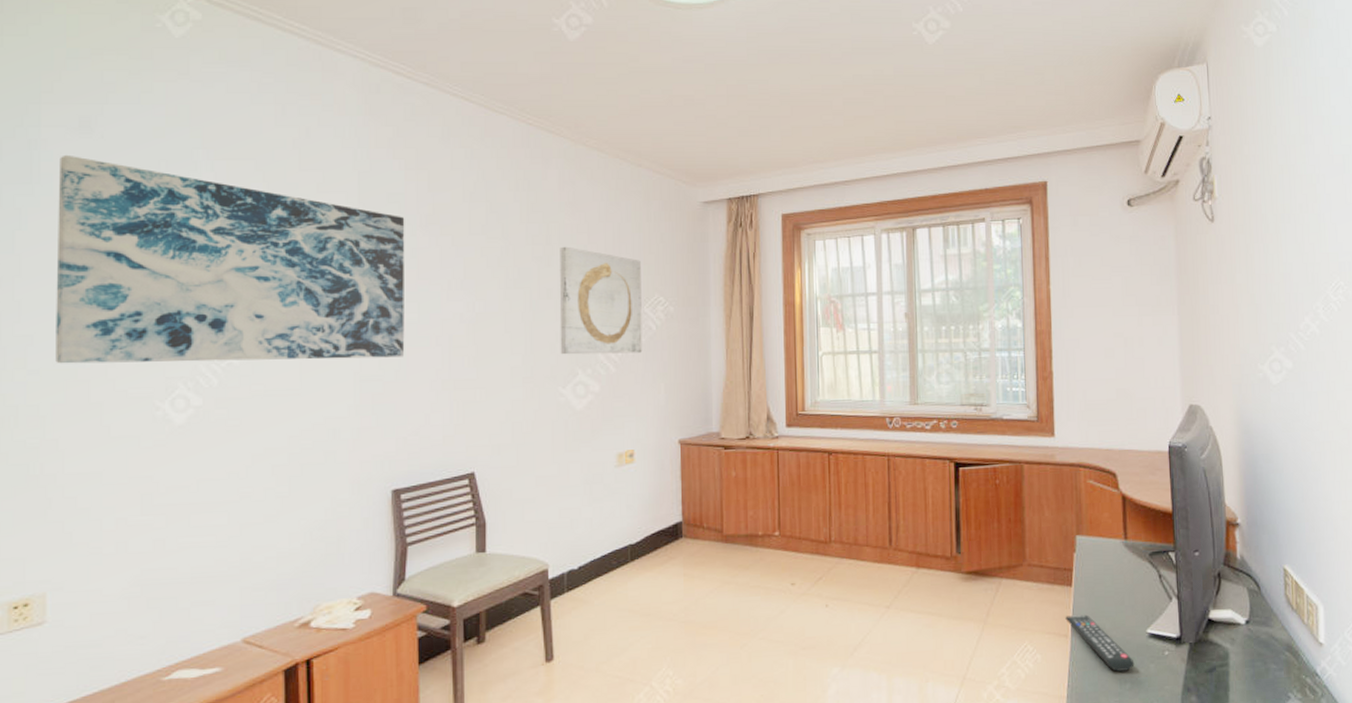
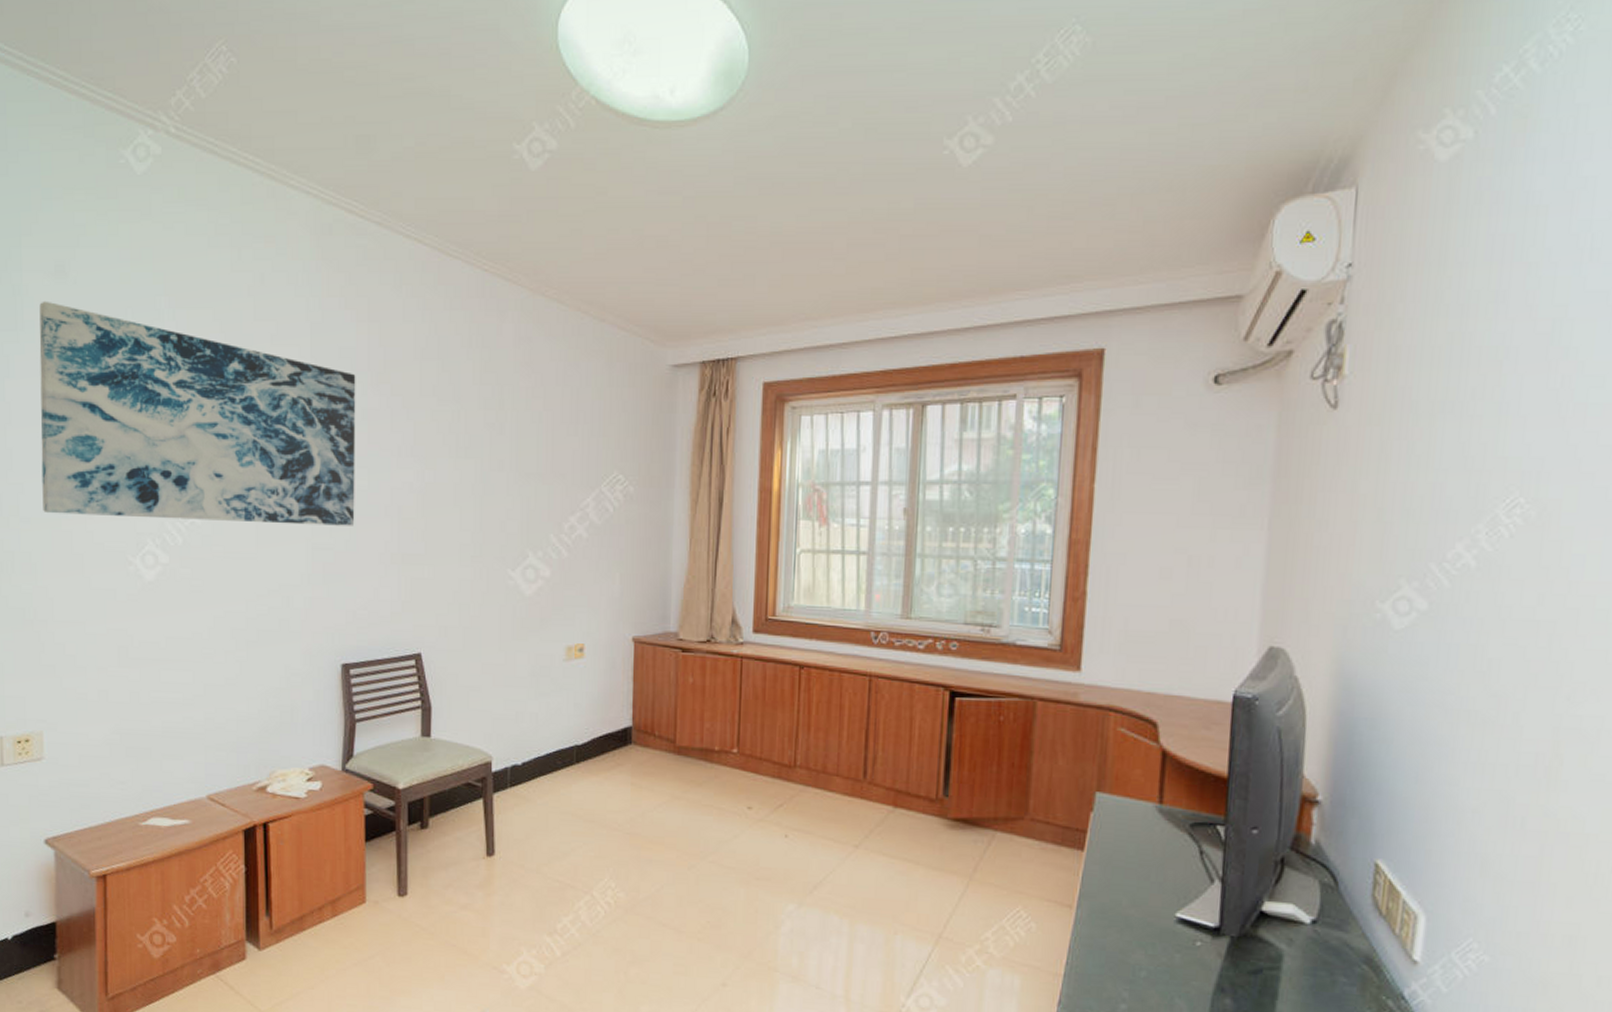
wall art: present [559,246,643,355] -> none [510,412,600,537]
remote control: present [1065,614,1135,672] -> none [1071,883,1155,957]

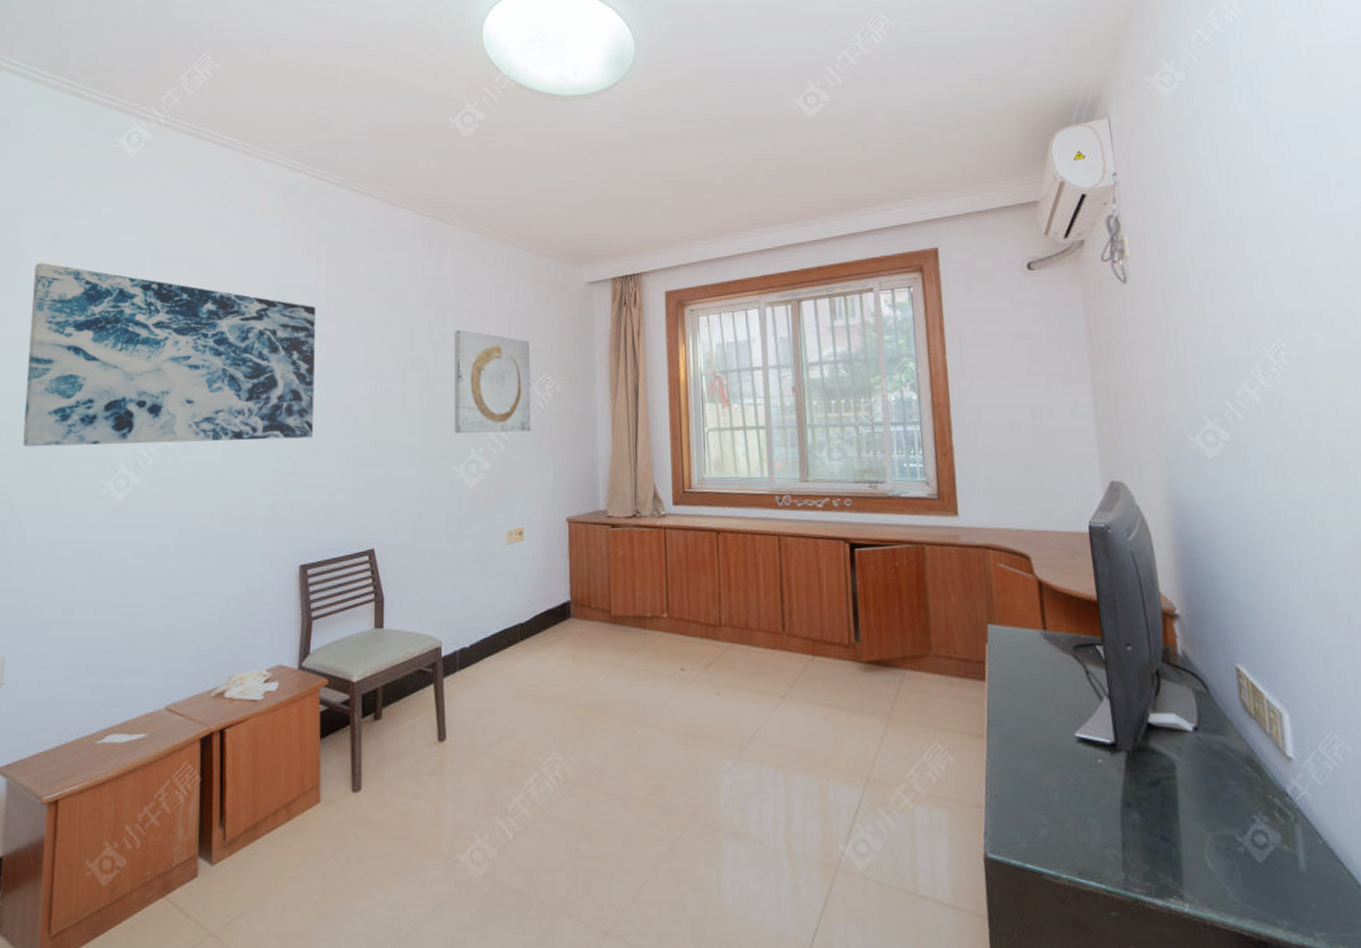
wall art: none [510,412,600,537] -> present [453,329,531,434]

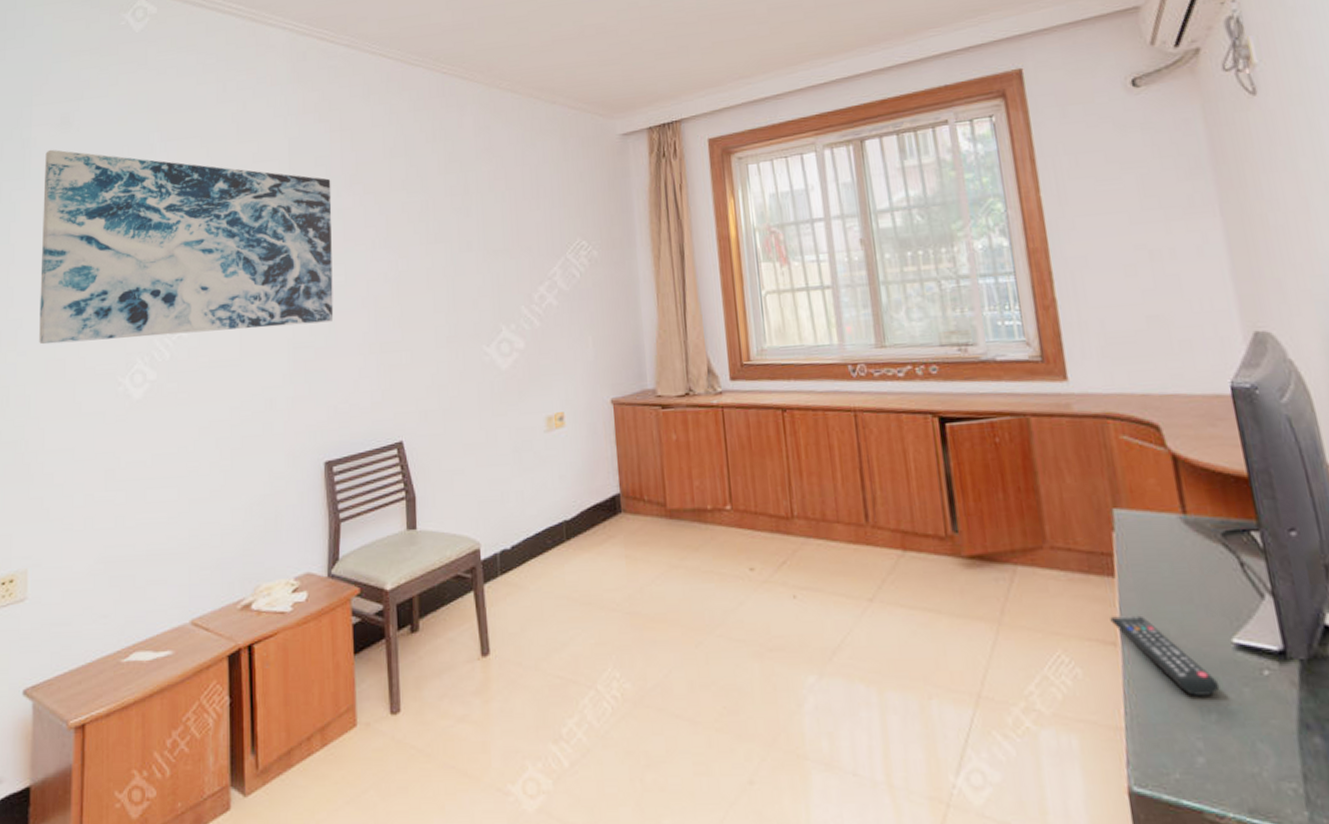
wall art: present [453,329,531,434] -> none [478,194,567,311]
remote control: none [979,713,1063,780] -> present [1110,615,1220,696]

